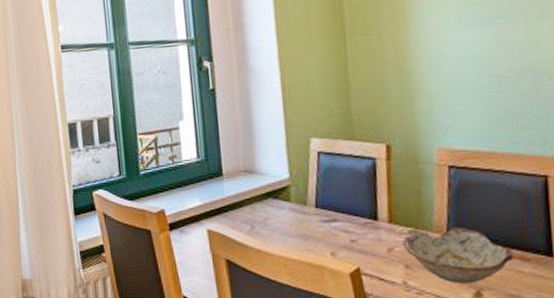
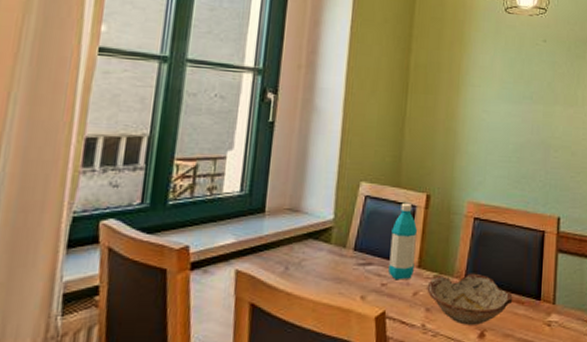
water bottle: none [352,155,385,236] -> present [388,202,418,280]

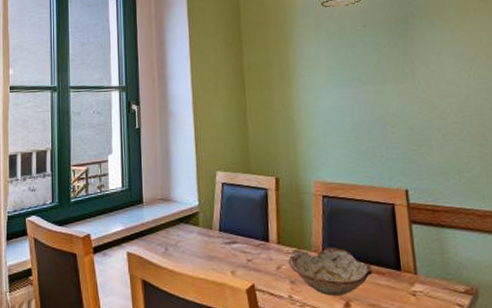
water bottle: present [388,202,418,280] -> none [249,186,274,256]

